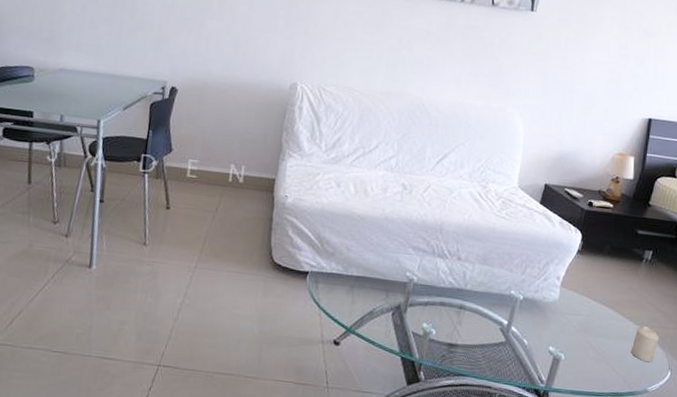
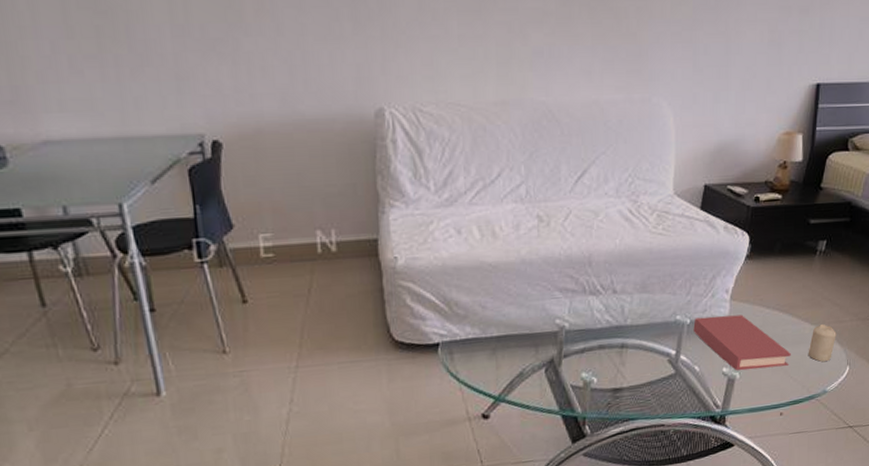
book: none [525,296,615,358] -> present [693,314,791,370]

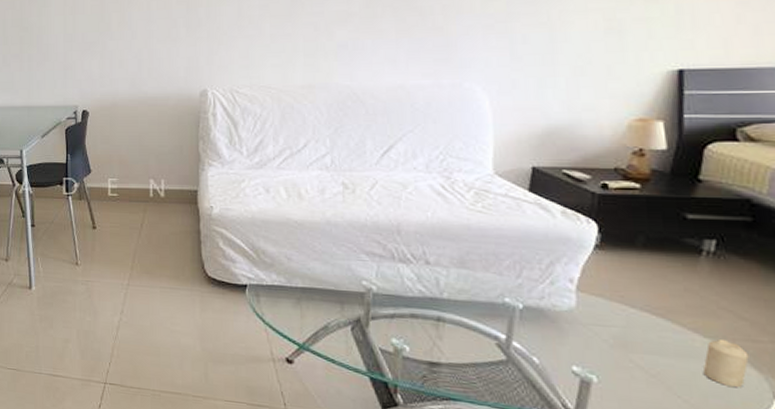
book: present [693,314,791,370] -> none [527,304,675,381]

